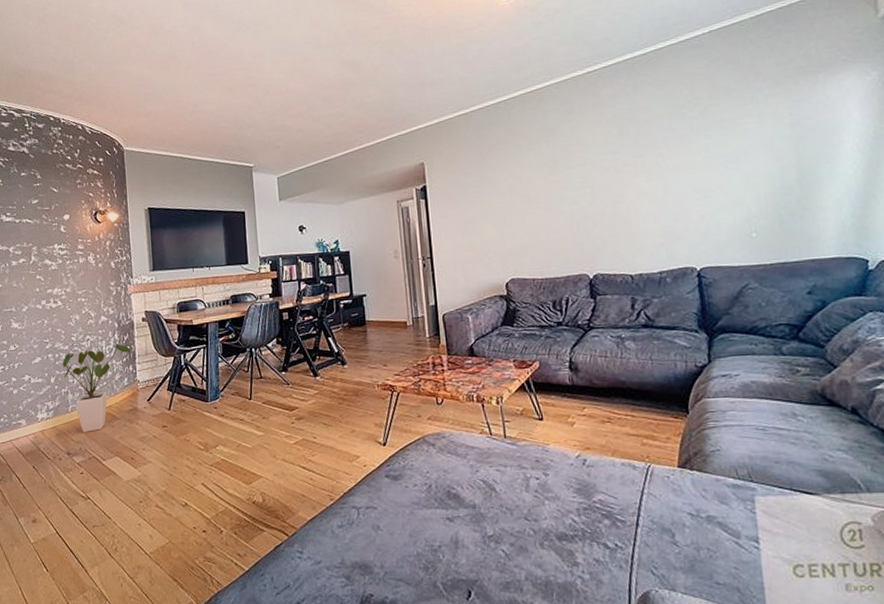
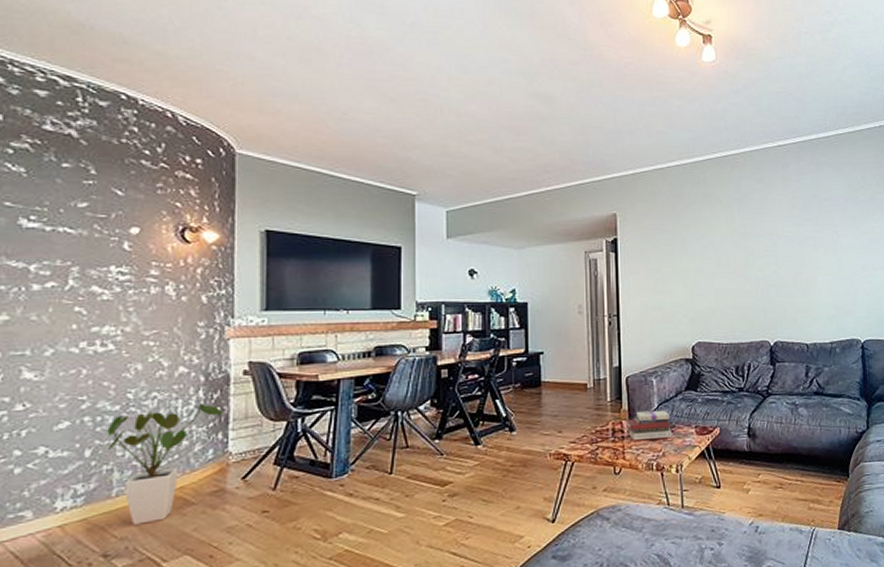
books: none [444,344,490,374] -> present [625,410,672,441]

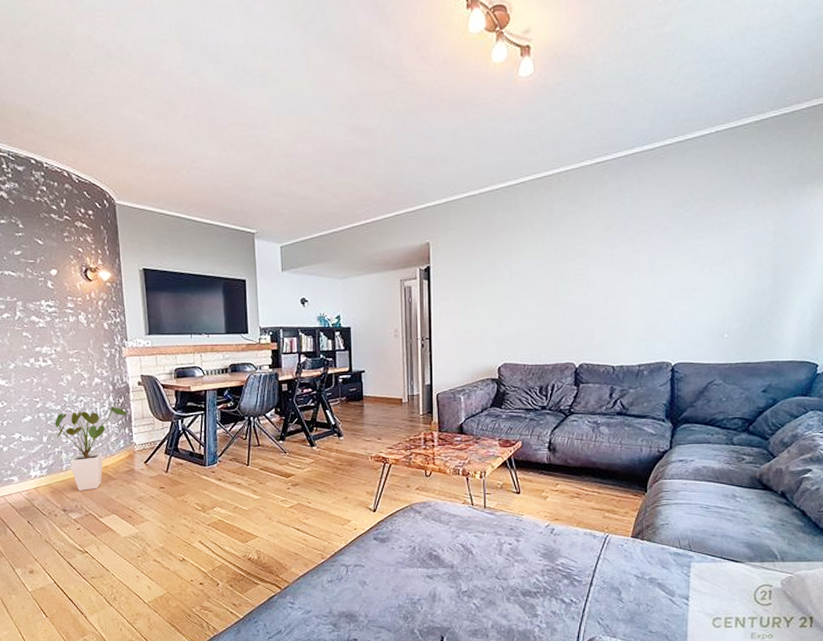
books: present [625,410,672,441] -> none [436,423,477,450]

